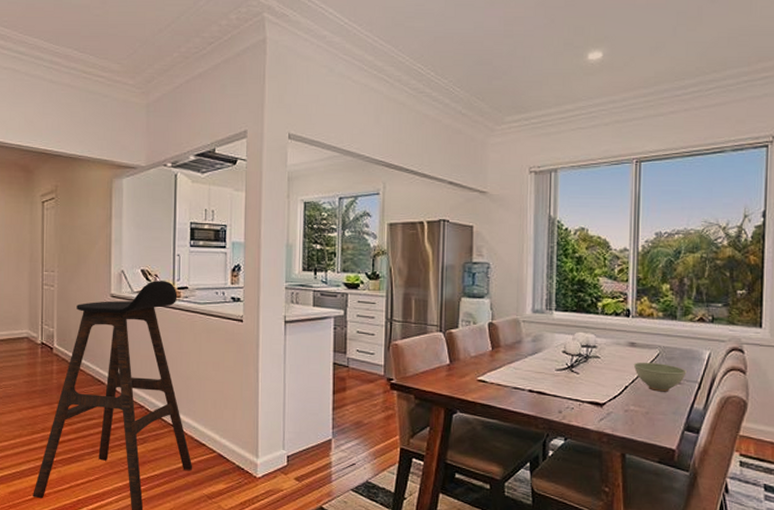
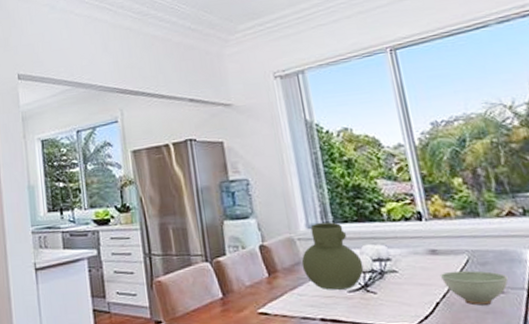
vase: none [522,309,573,368] -> present [301,222,364,290]

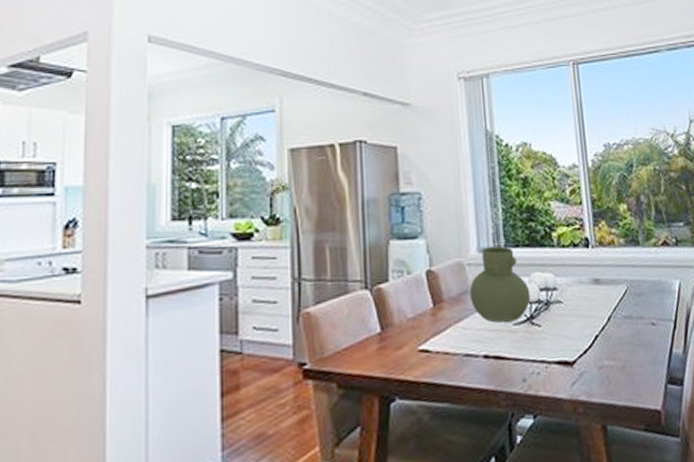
bowl: present [440,270,508,306] -> none [600,301,659,338]

